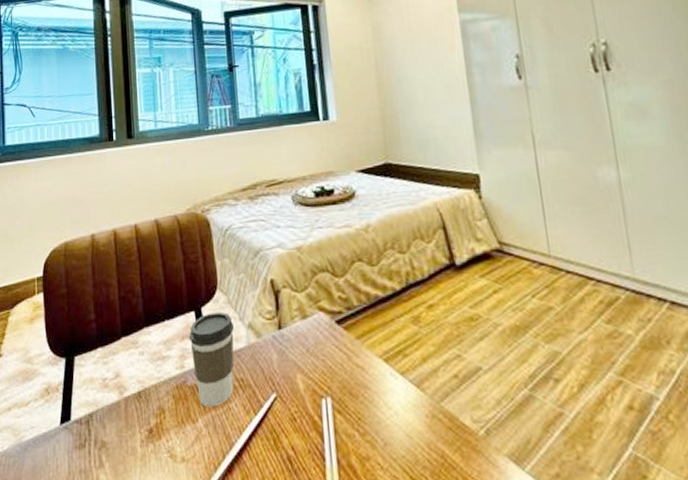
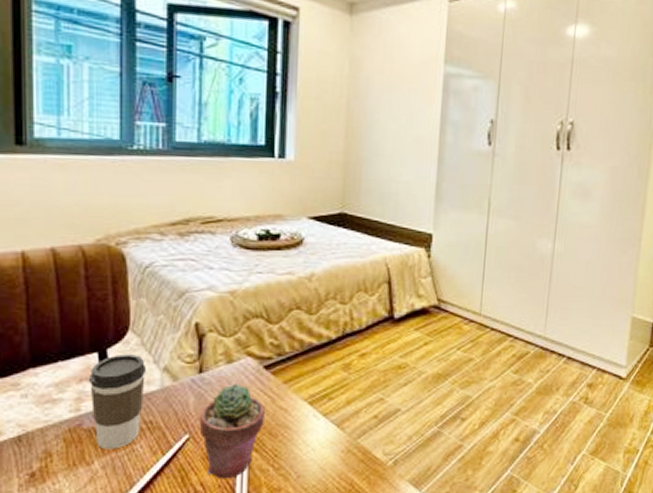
potted succulent: none [284,340,344,444] -> present [200,384,266,479]

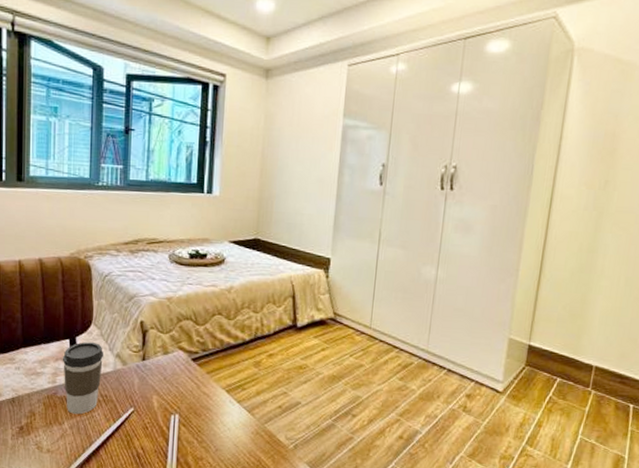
potted succulent: present [200,384,266,479] -> none [142,371,193,446]

